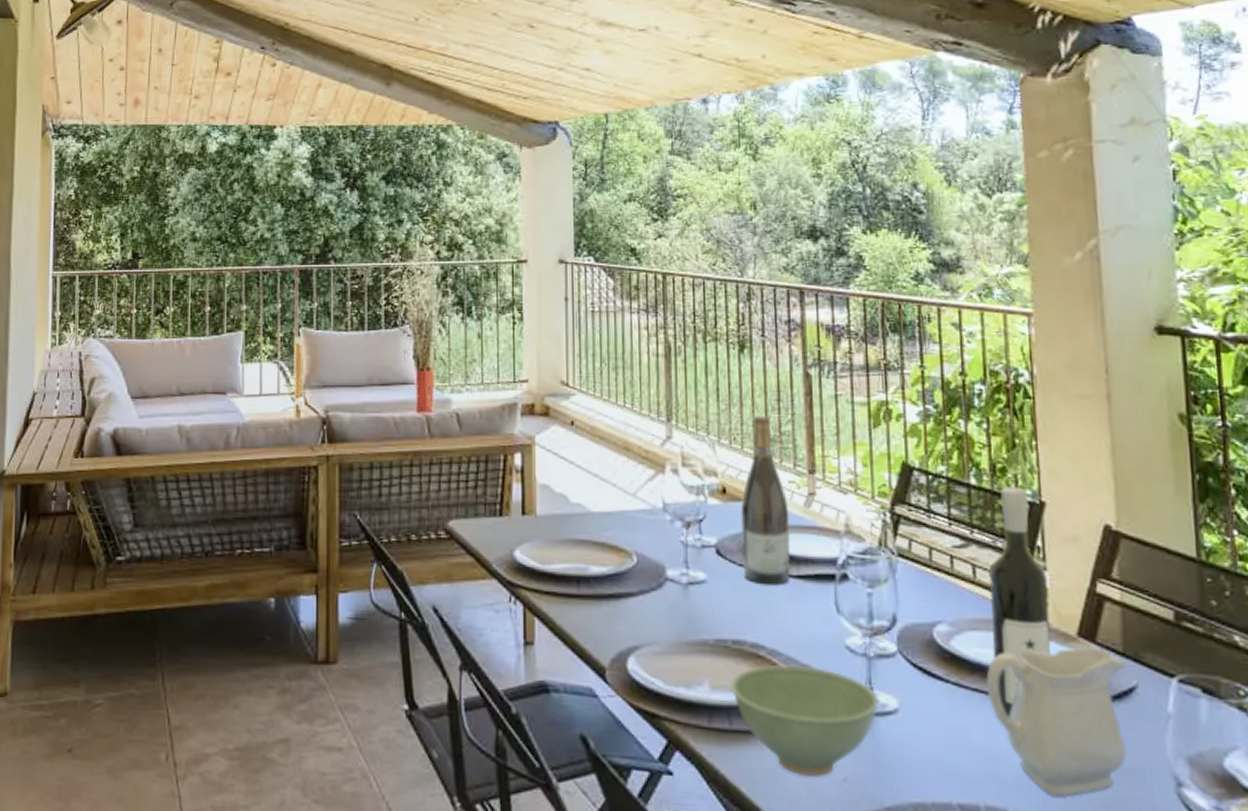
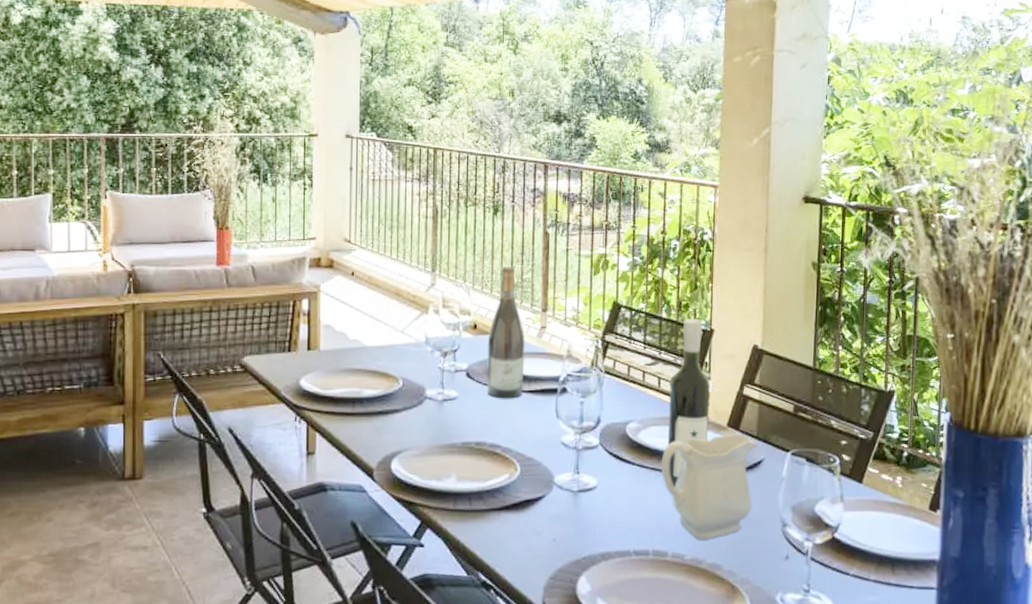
bowl: present [731,664,879,776] -> none [473,458,583,539]

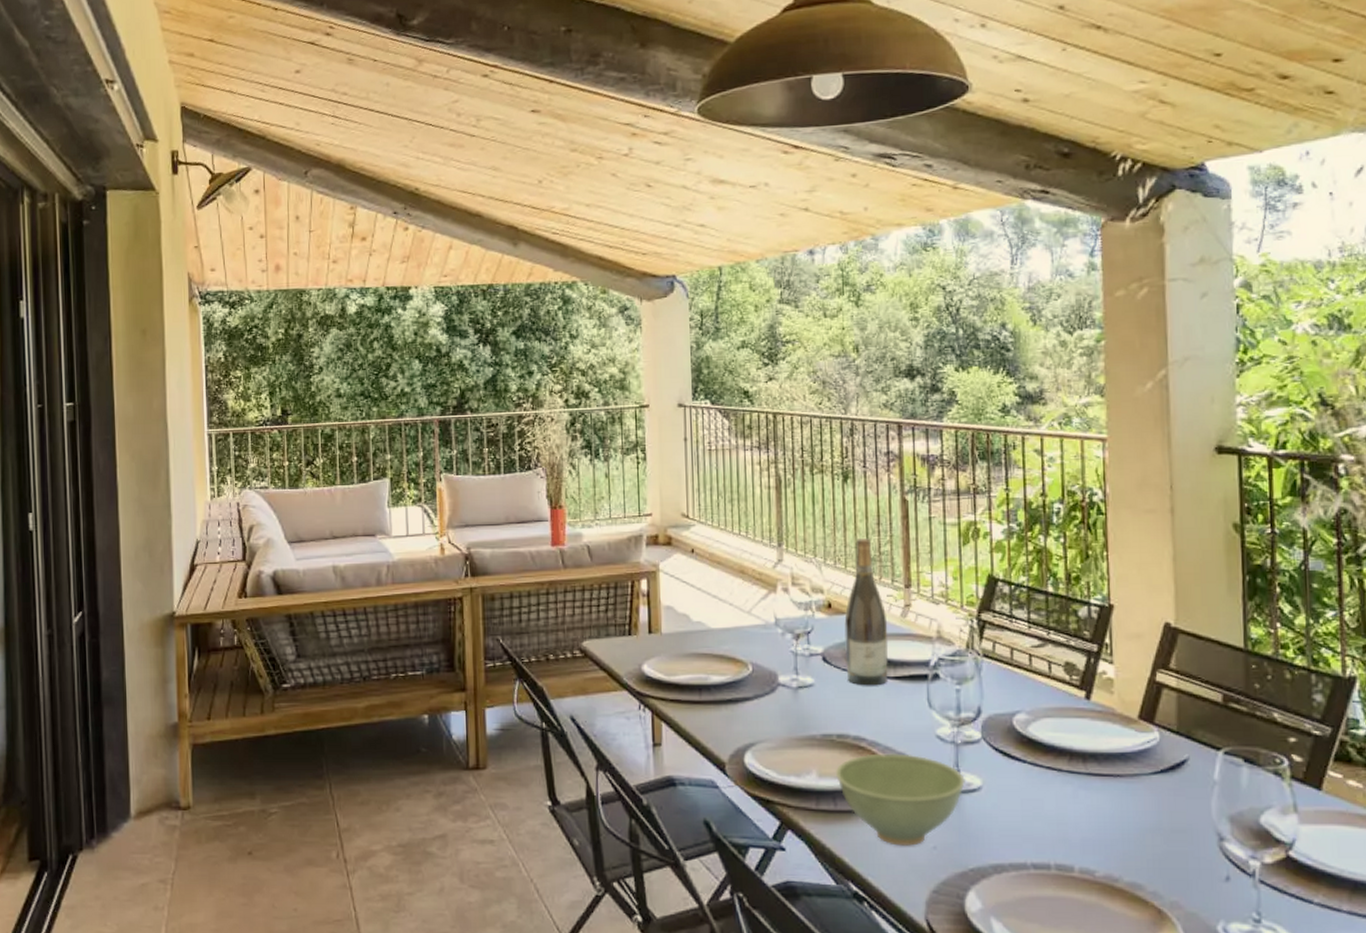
bowl: none [473,458,583,539] -> present [836,753,965,846]
pitcher: present [661,433,757,540] -> none [1058,727,1179,854]
bottle: present [667,318,710,488] -> none [1063,592,1115,790]

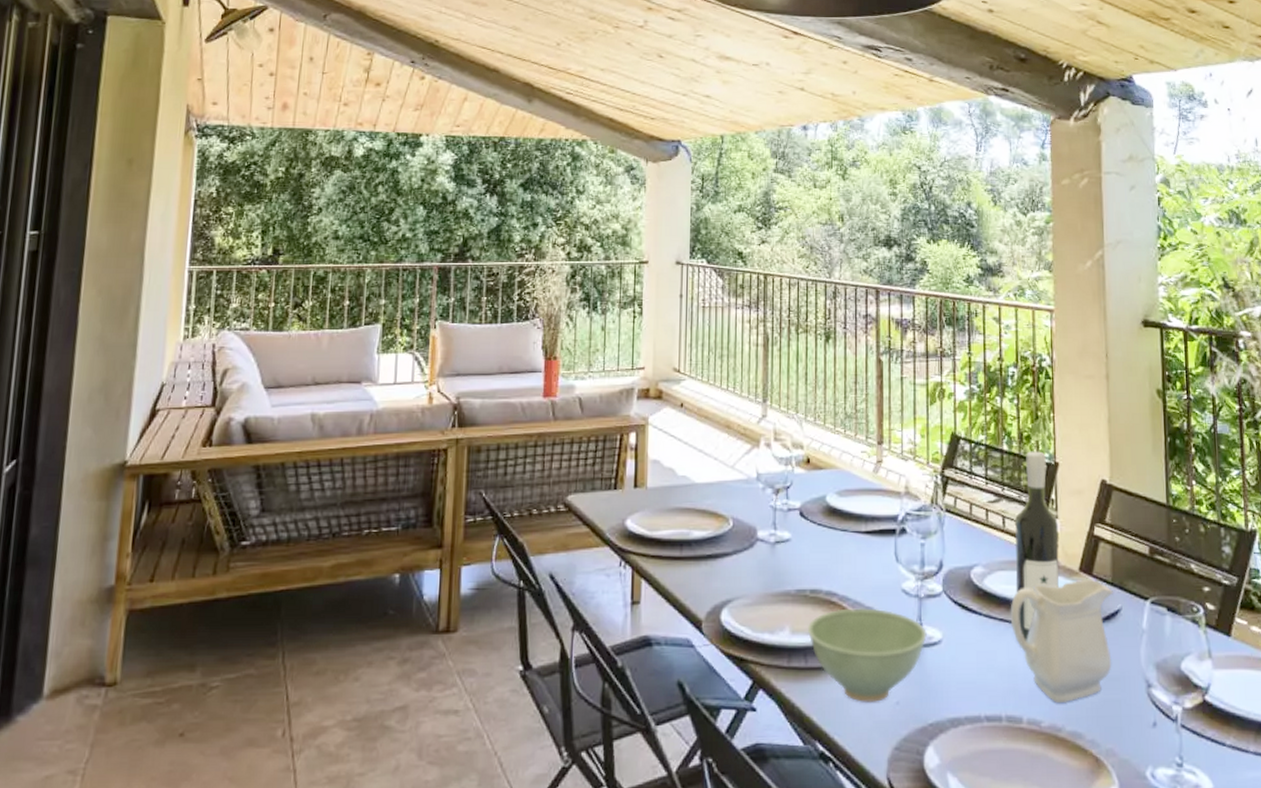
wine bottle: present [844,538,889,685] -> none [821,396,861,540]
pitcher: none [1058,727,1179,854] -> present [1010,579,1113,704]
bottle: none [1063,592,1115,790] -> present [1015,451,1059,641]

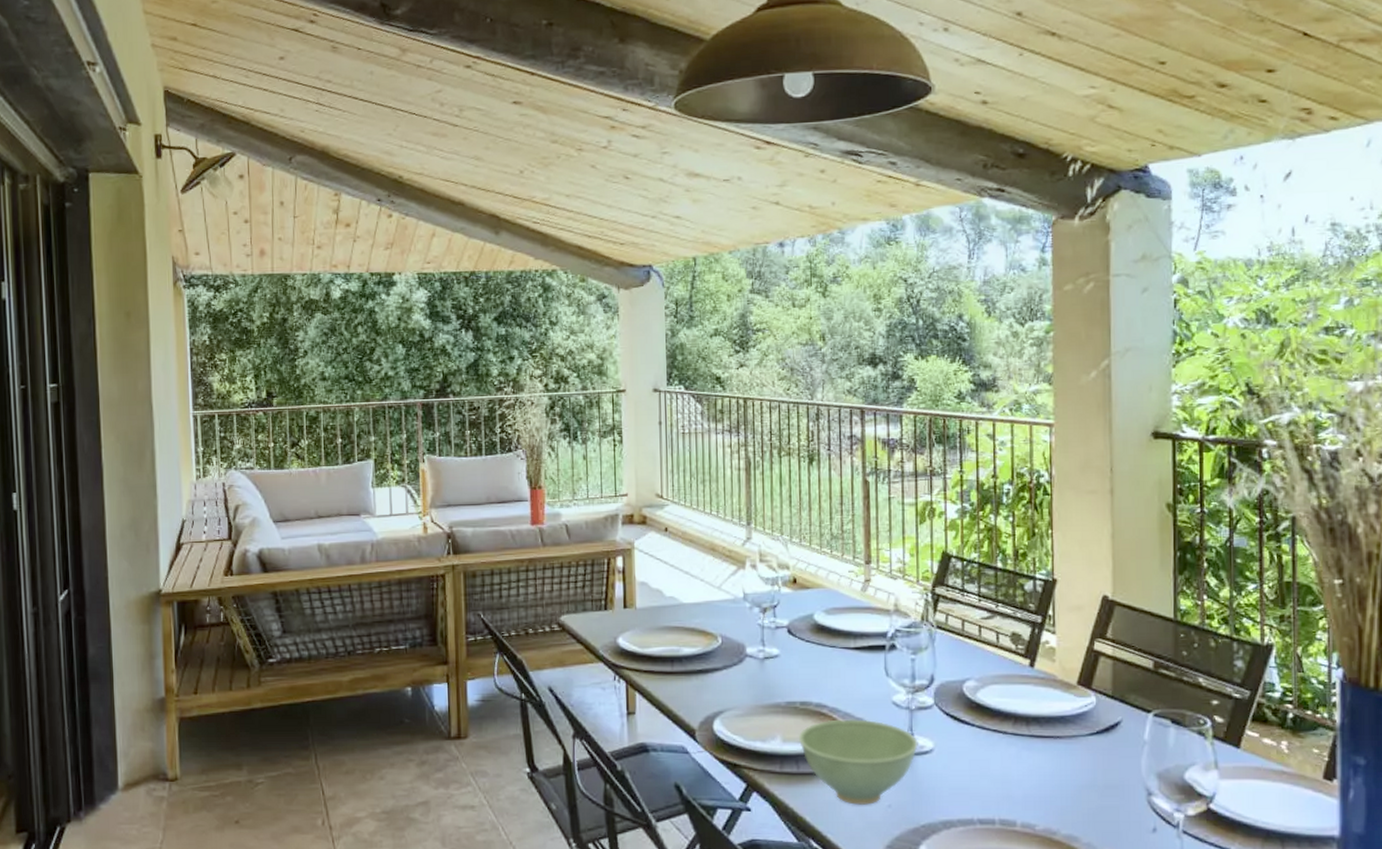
pitcher: present [1010,579,1113,704] -> none [1004,692,1113,809]
bottle: present [1015,451,1059,641] -> none [1009,568,1056,751]

